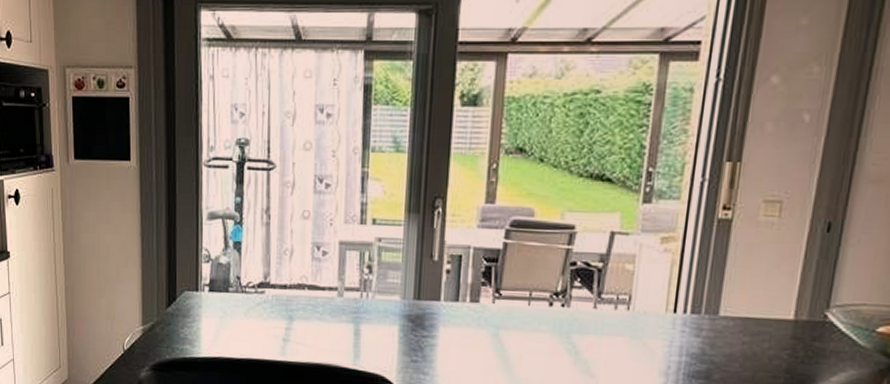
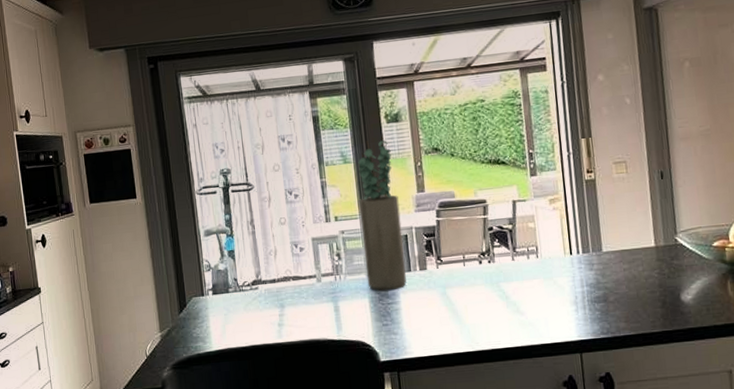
vase: none [400,119,460,322] -> present [358,133,407,291]

